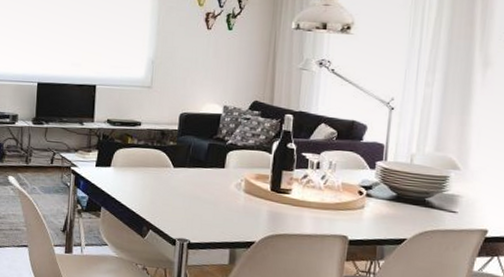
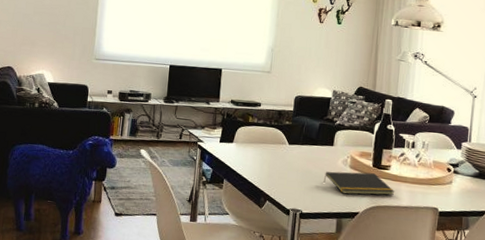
notepad: none [213,196,297,223] -> present [323,171,395,196]

